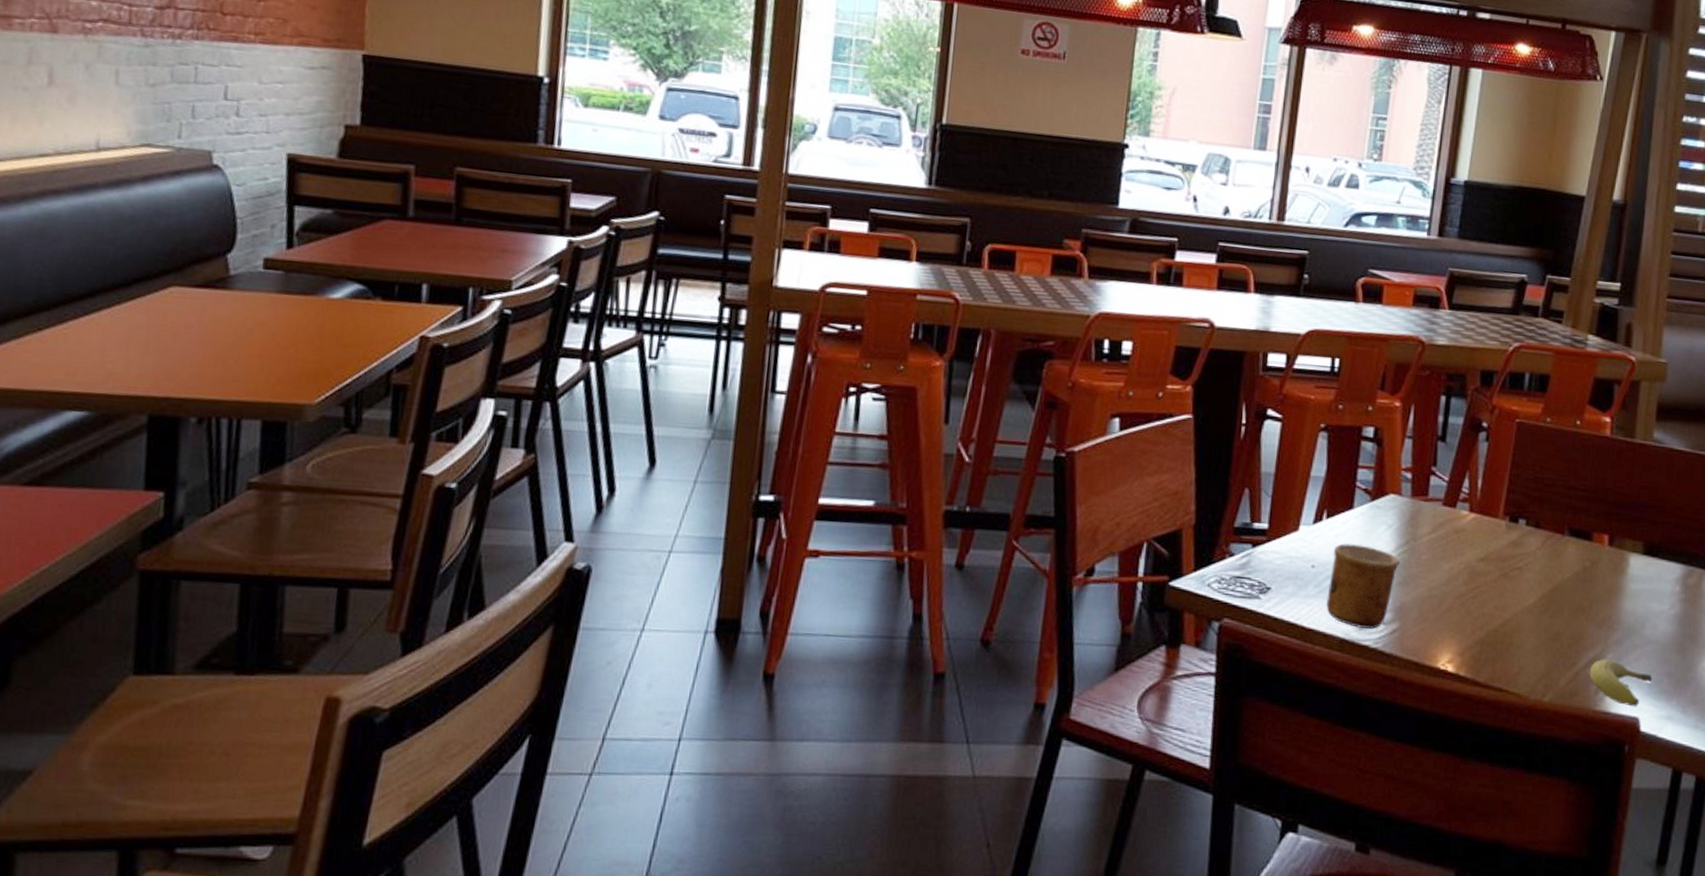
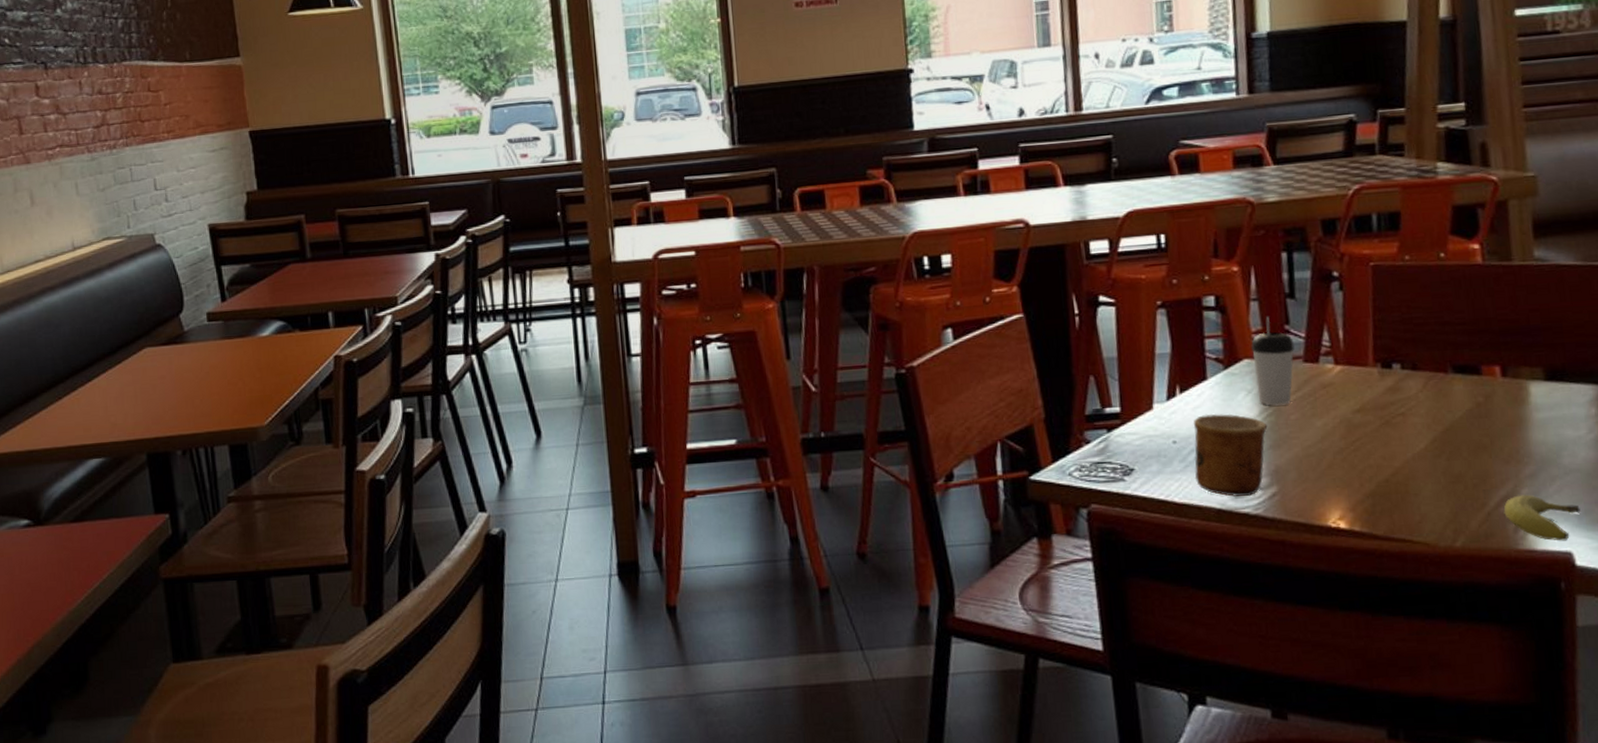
beverage cup: none [1396,455,1437,544] -> present [1251,316,1295,406]

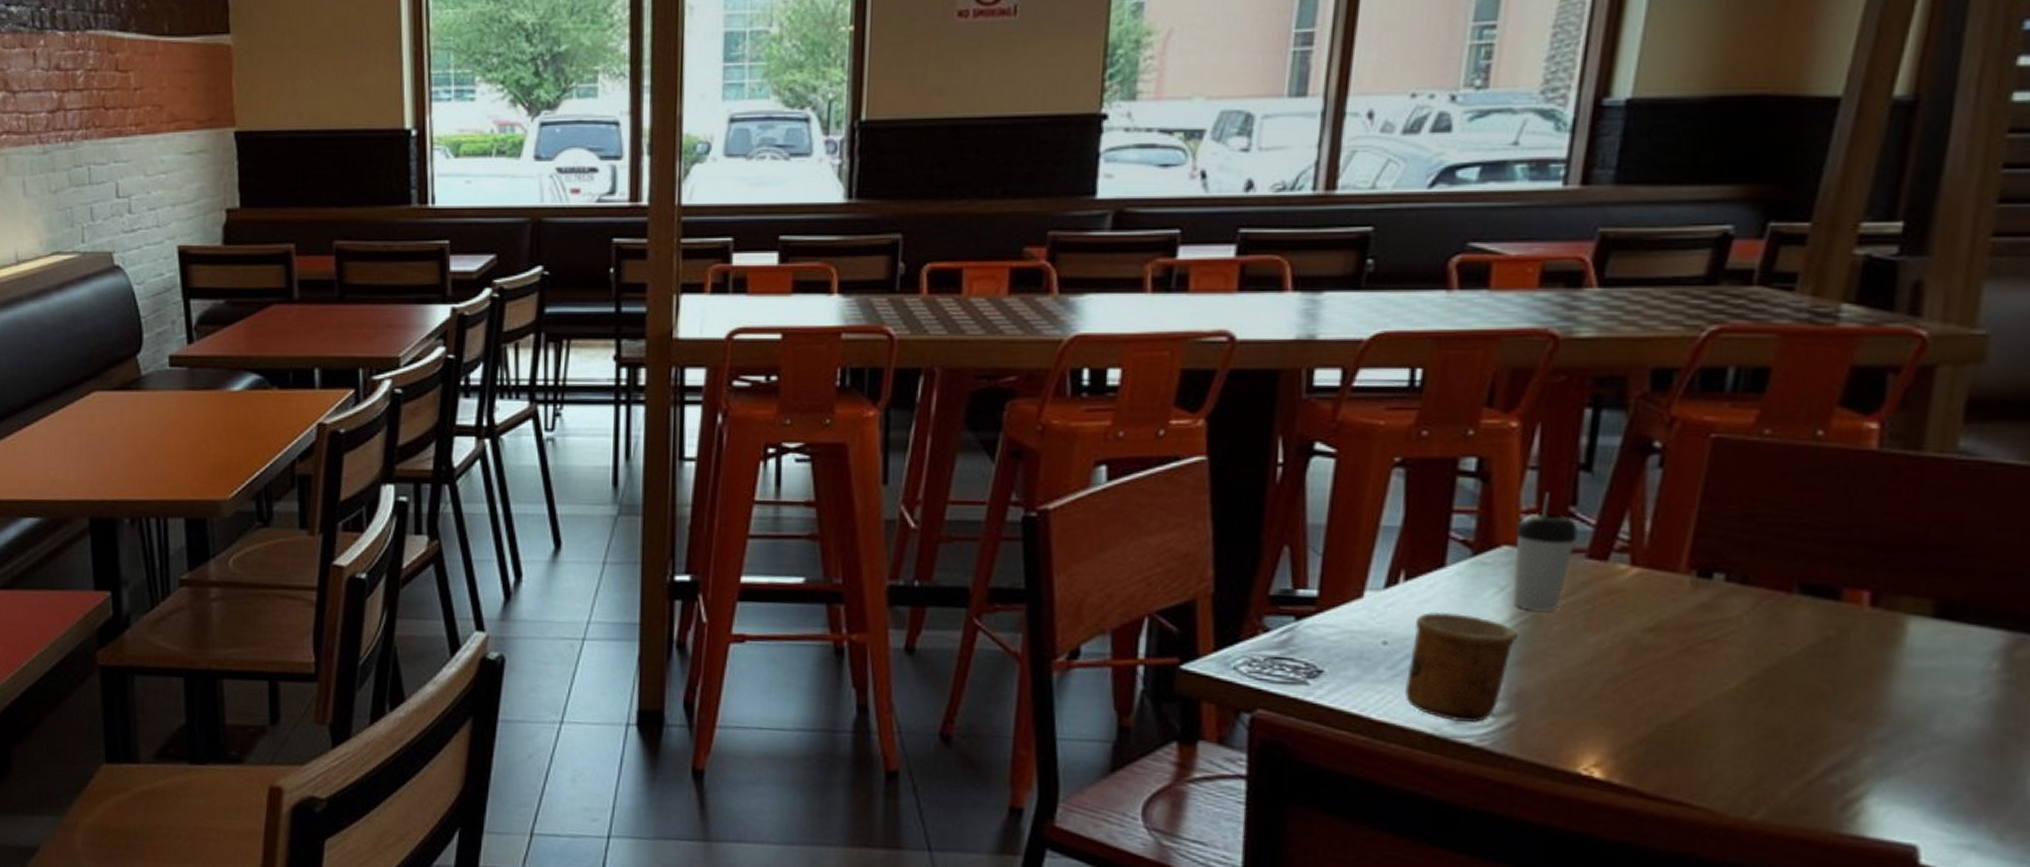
fruit: present [1504,494,1581,541] -> none [1830,764,1944,831]

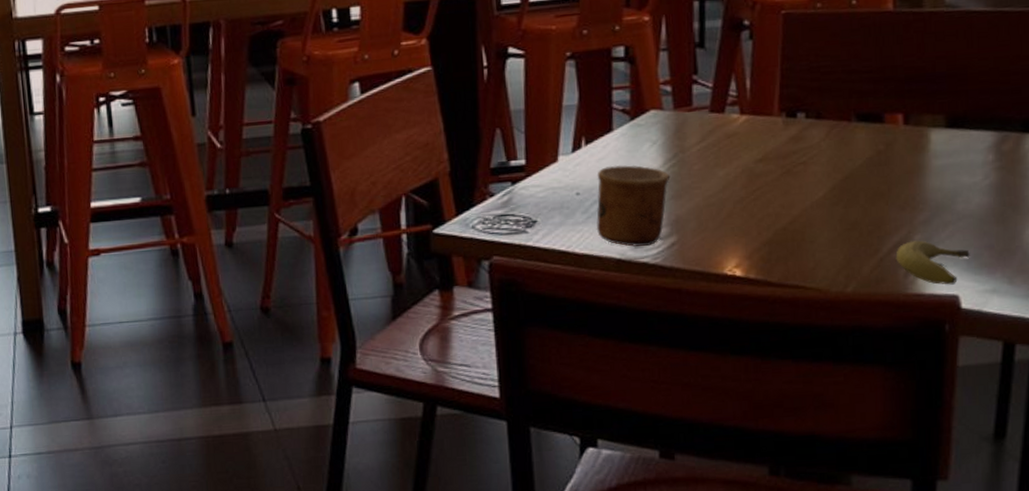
beverage cup: present [1512,491,1578,611] -> none [659,66,701,156]
fruit: none [1830,764,1944,831] -> present [896,240,970,285]

